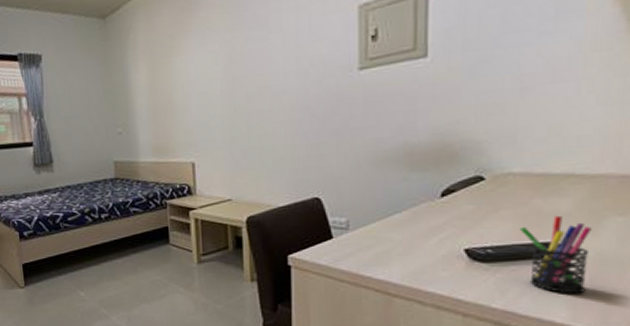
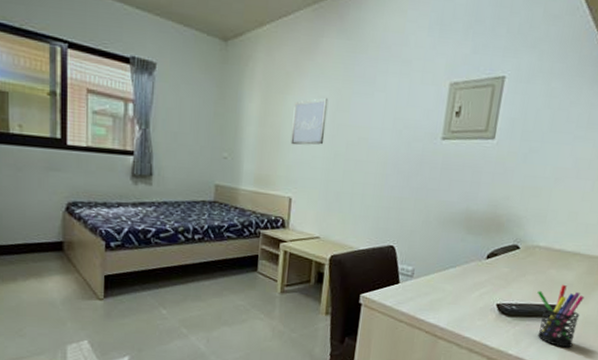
wall art: none [183,52,221,108] -> present [290,97,329,145]

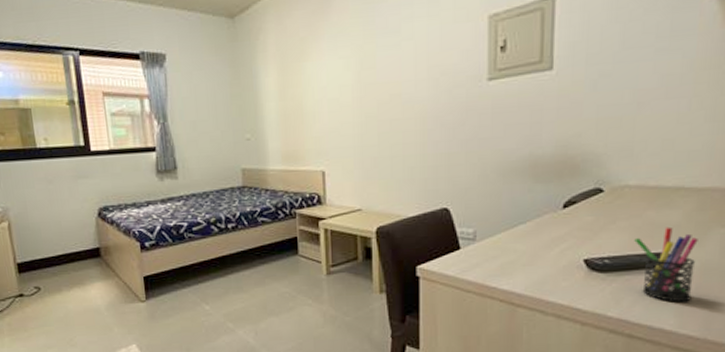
wall art: present [290,97,329,145] -> none [314,57,352,115]

